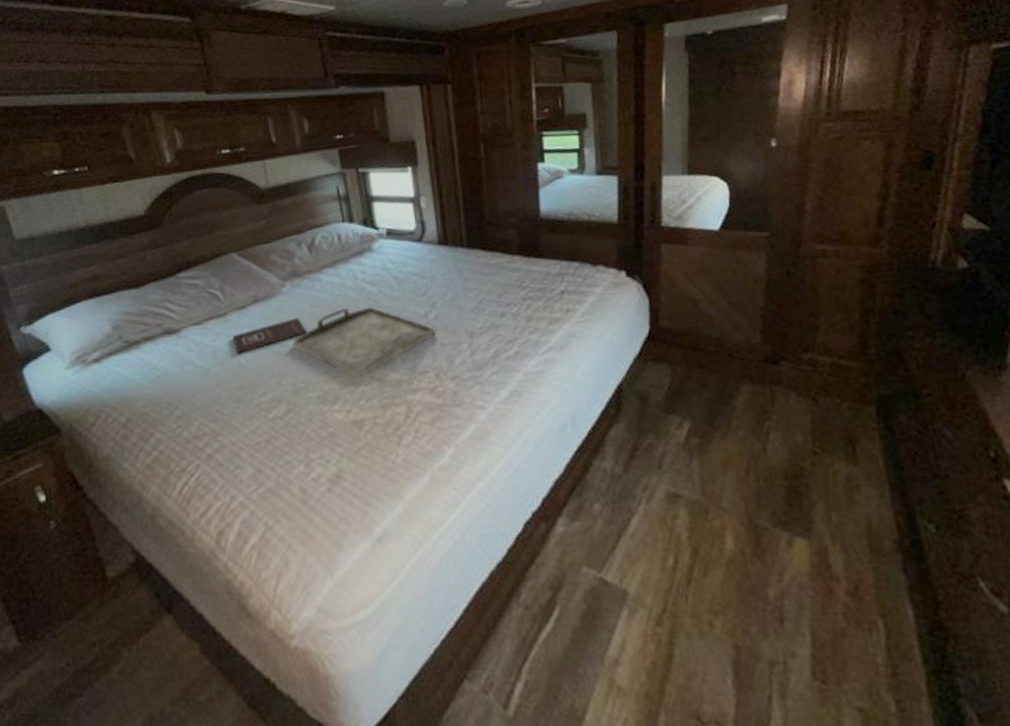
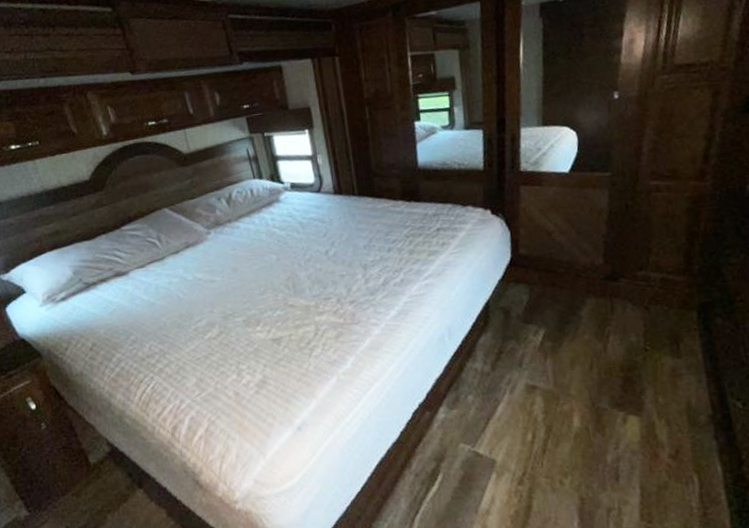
book: present [232,318,307,355] -> none [170,259,231,290]
serving tray: present [292,306,435,379] -> none [219,247,335,306]

